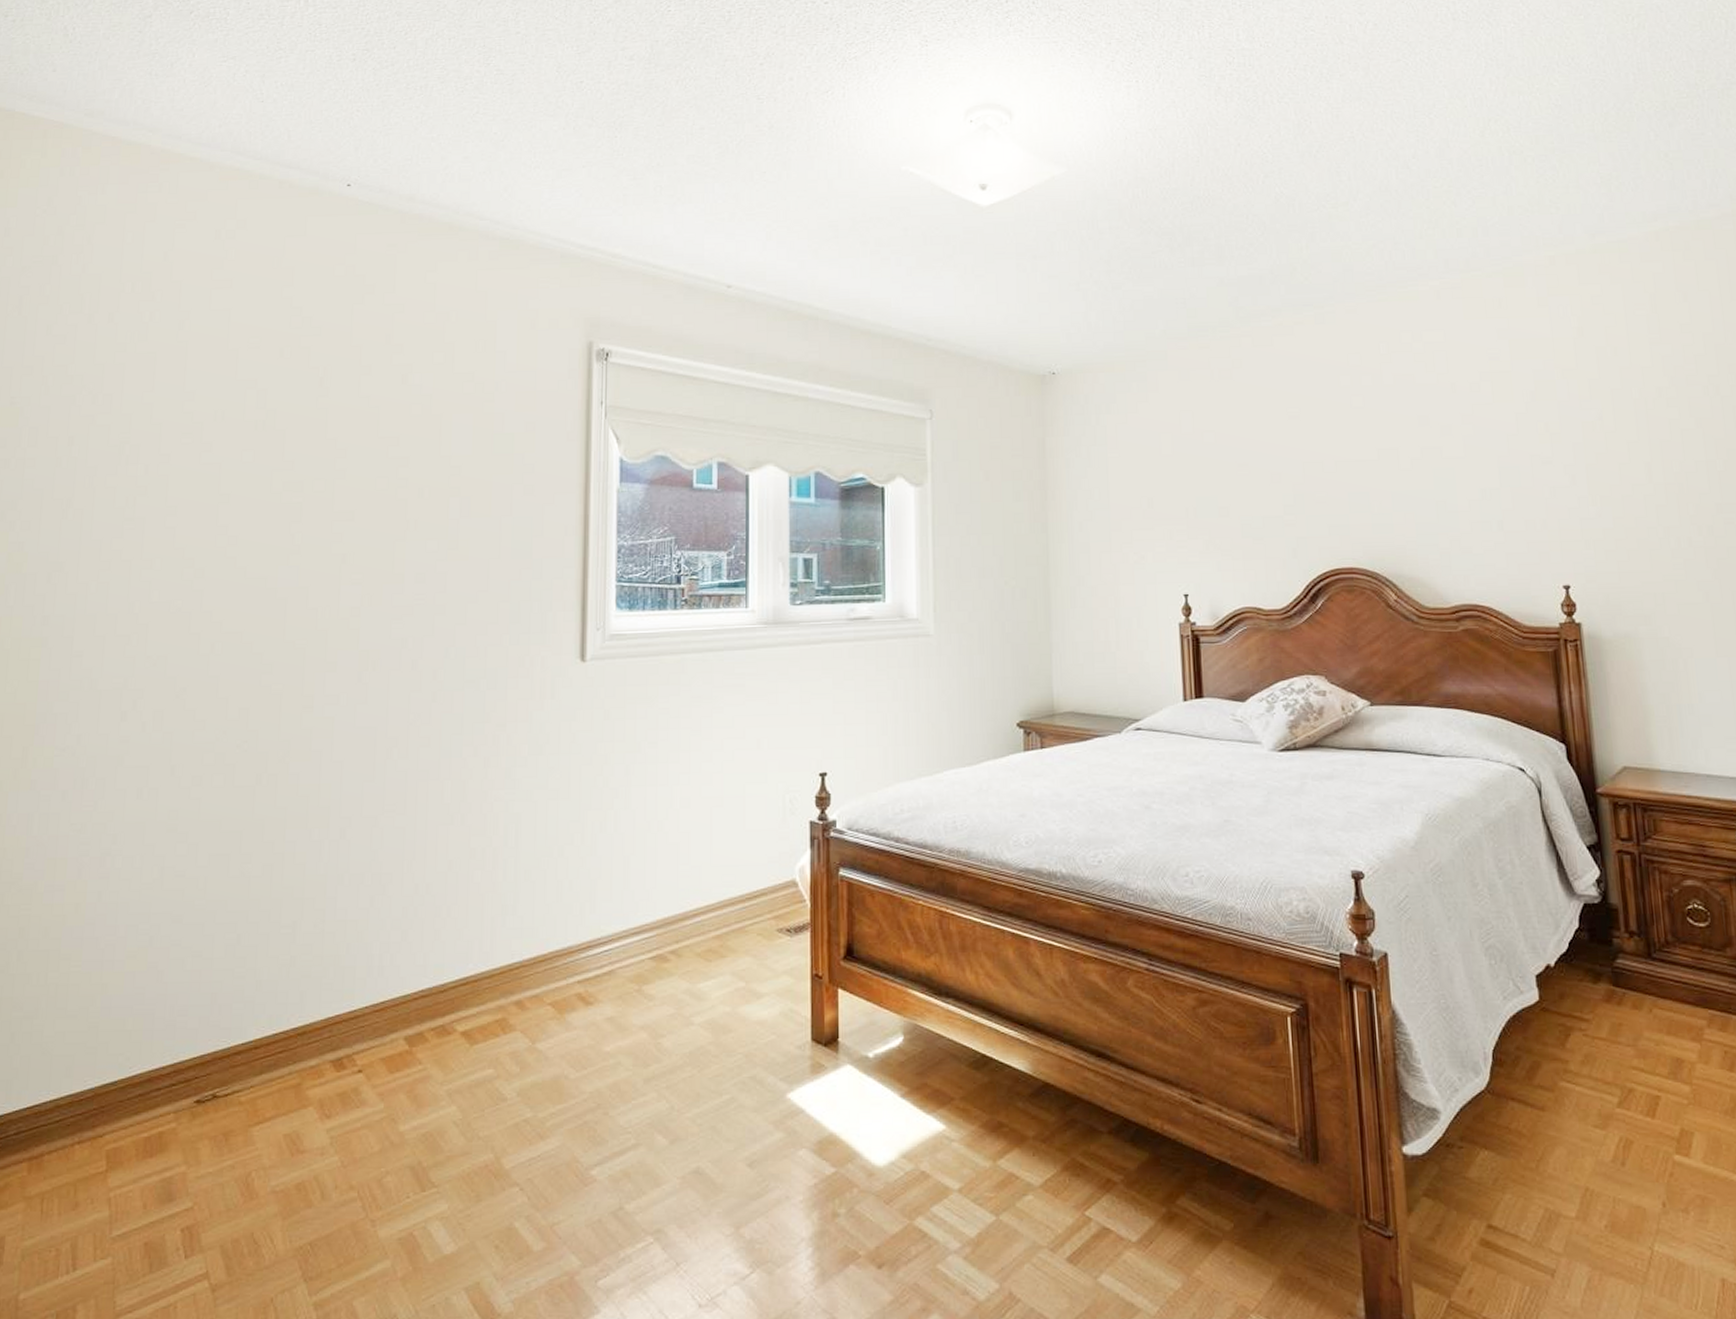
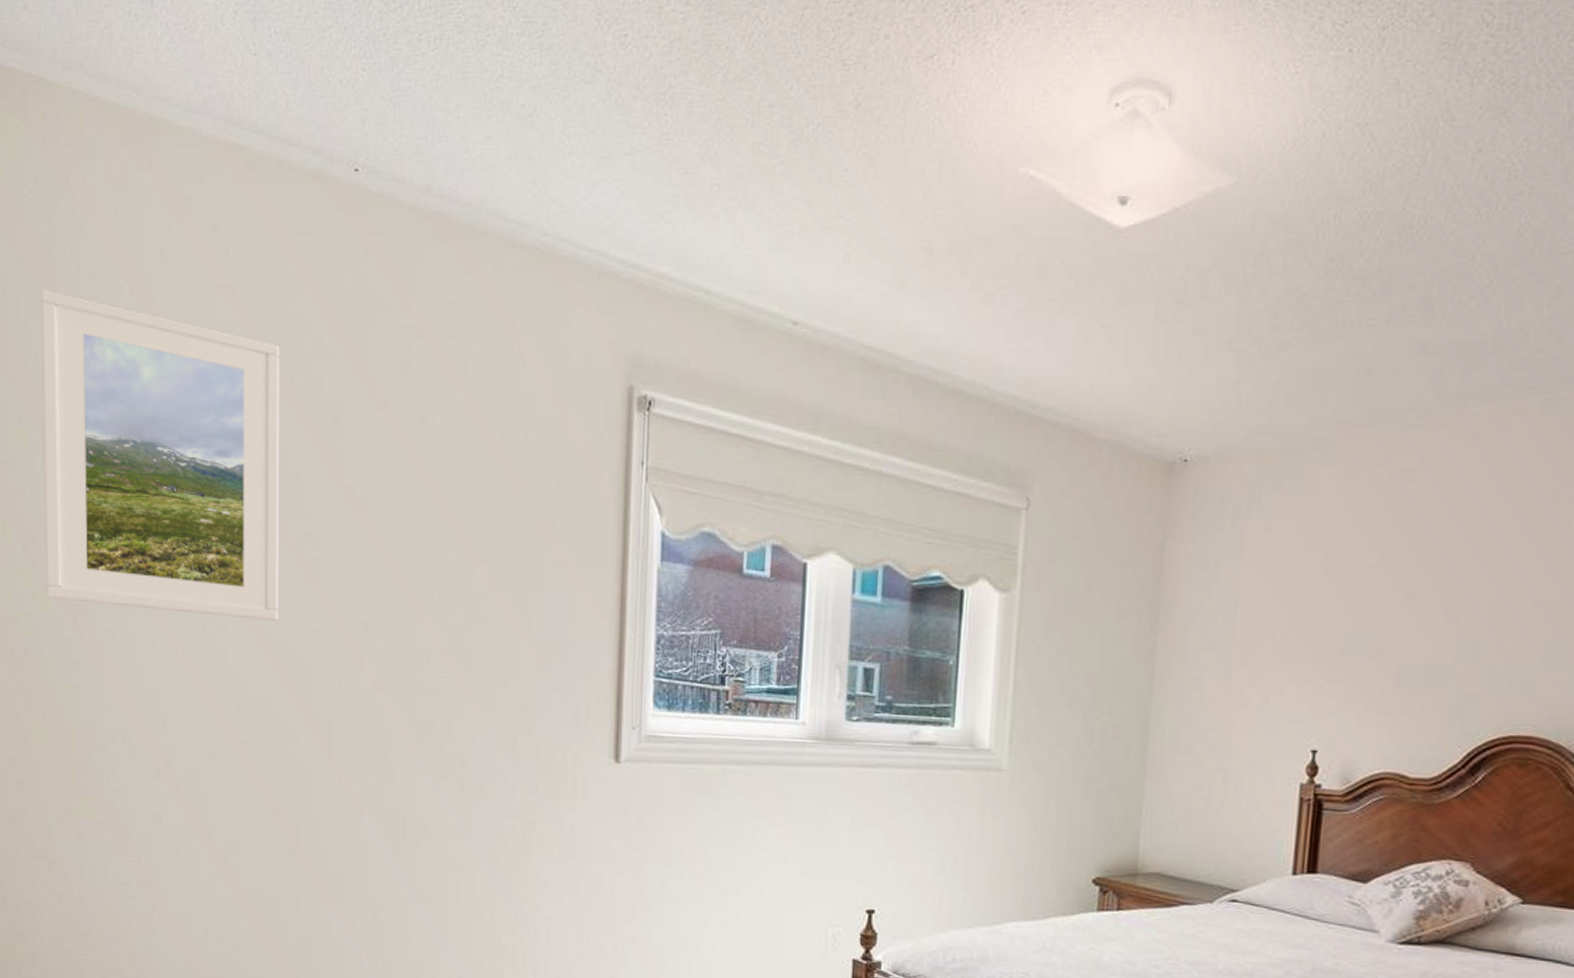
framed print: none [21,290,272,562] -> present [40,289,280,621]

